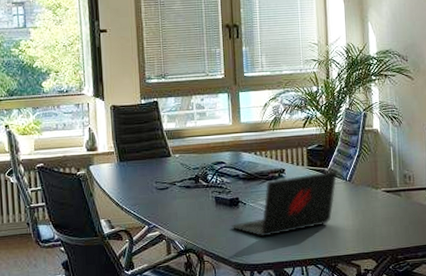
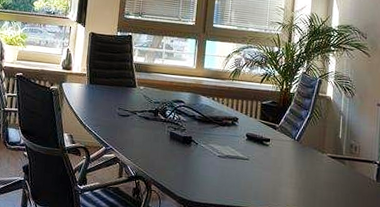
laptop: present [231,171,337,237] -> none [181,126,287,179]

